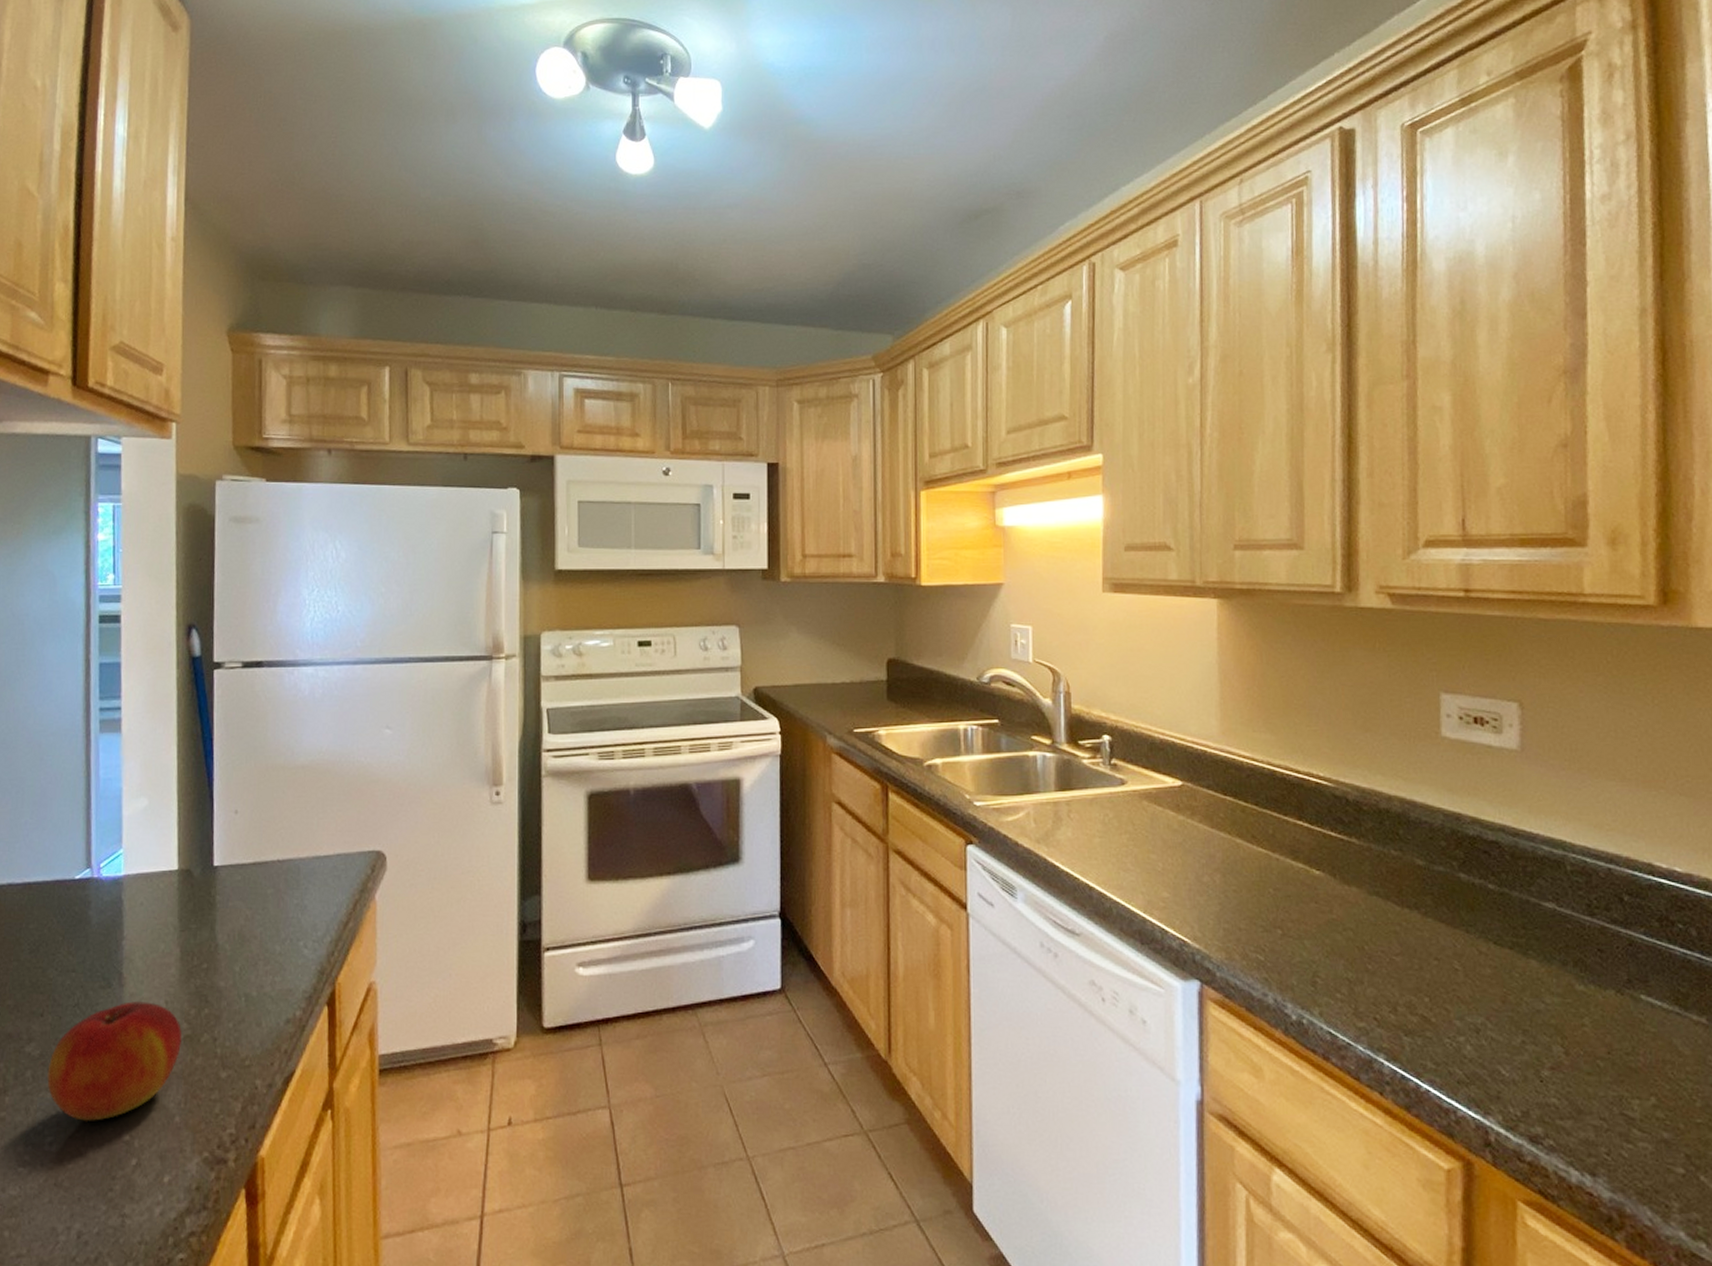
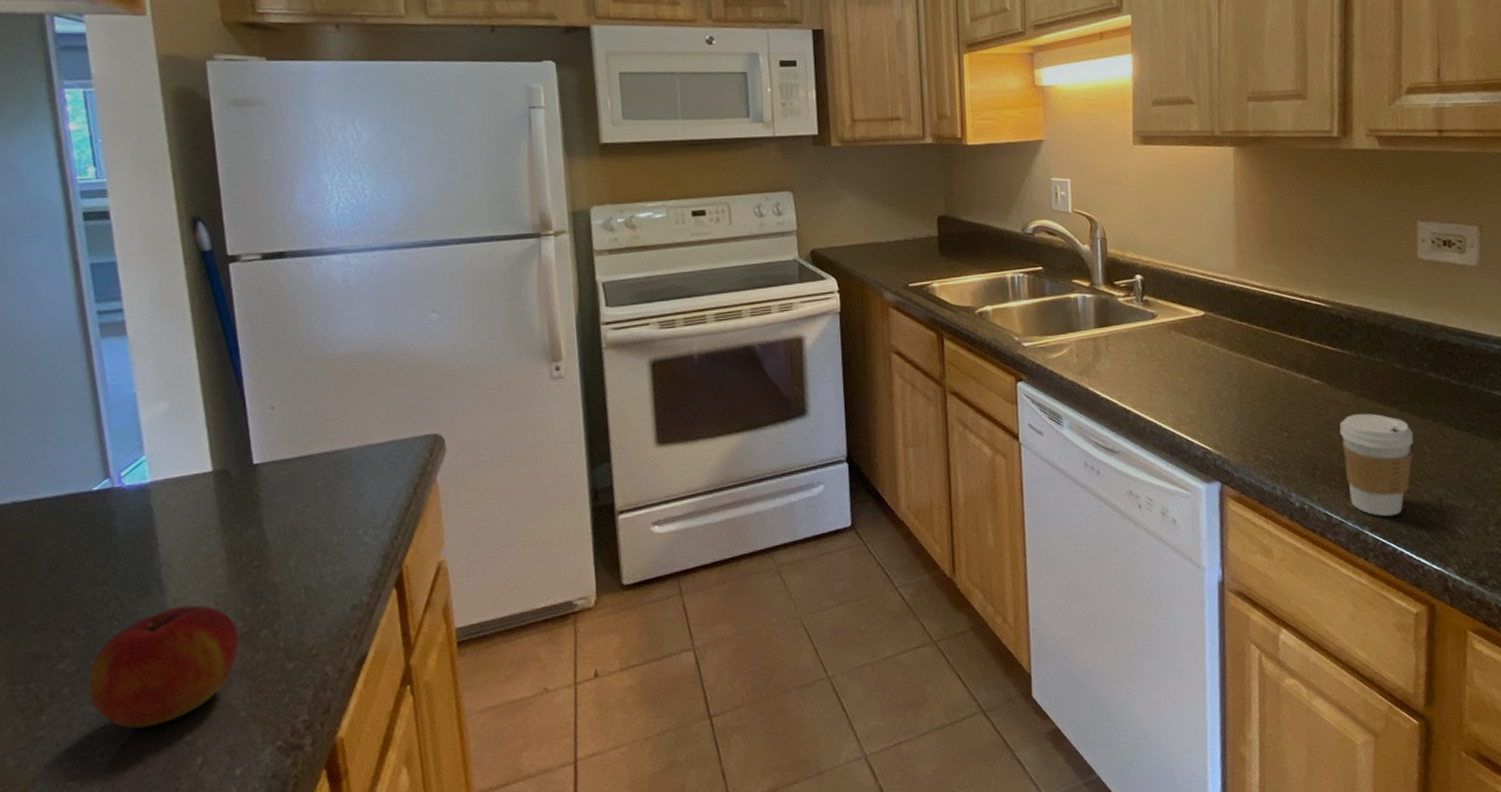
coffee cup: none [1346,914,1441,1044] -> present [1340,413,1414,517]

